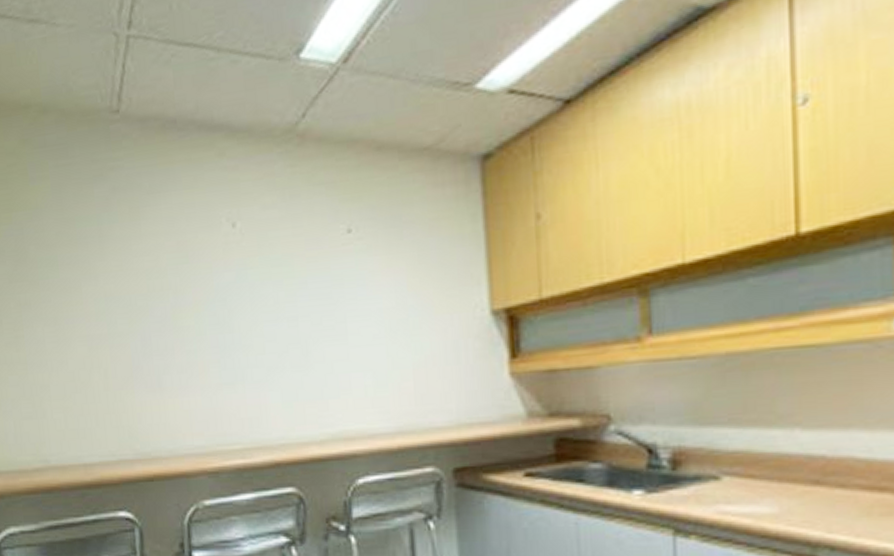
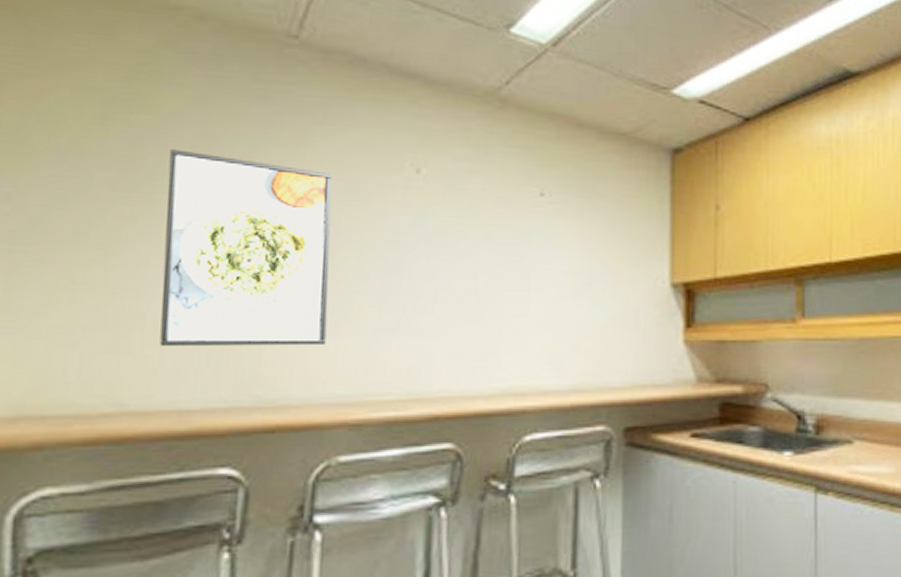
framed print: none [43,238,180,411] -> present [160,149,333,346]

